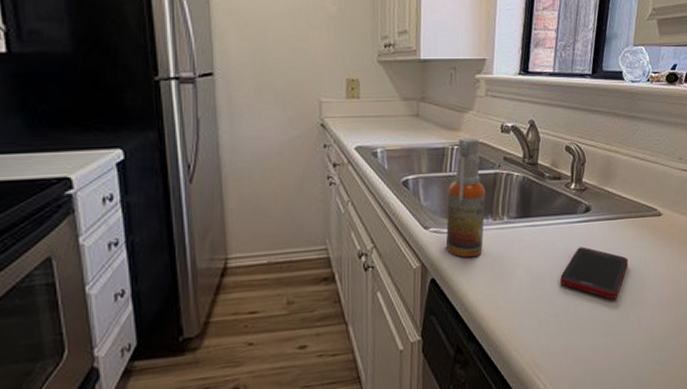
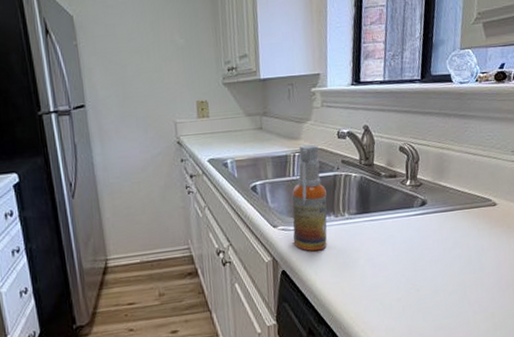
cell phone: present [560,246,629,299] -> none [401,237,466,284]

